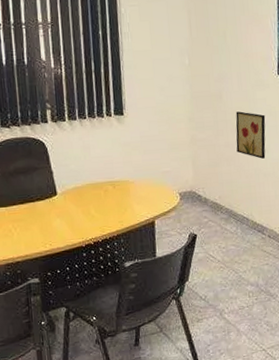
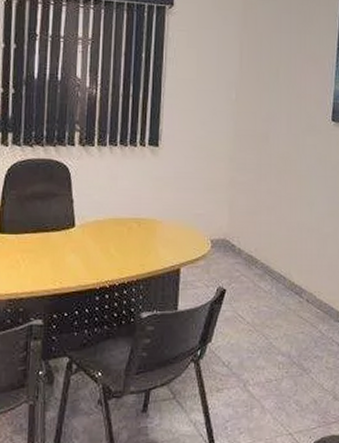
wall art: present [235,111,266,159] -> none [279,156,314,211]

